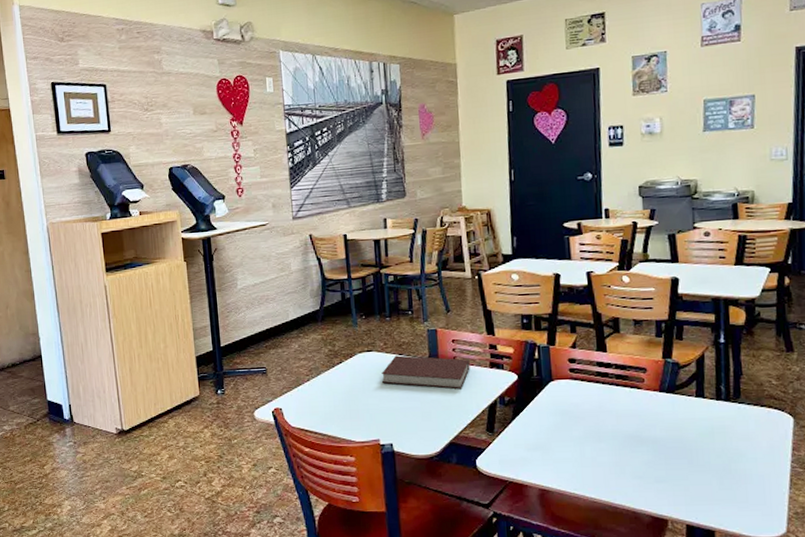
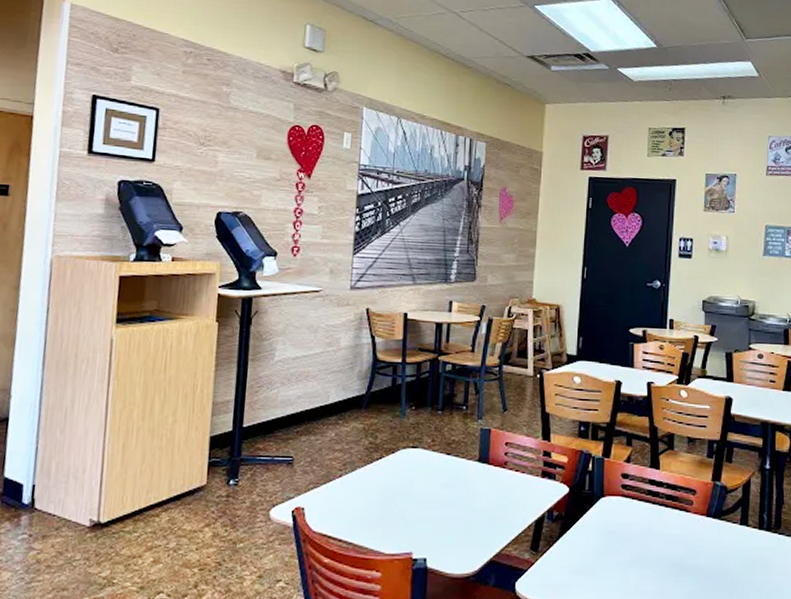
notebook: present [382,355,470,389] -> none [424,455,521,499]

